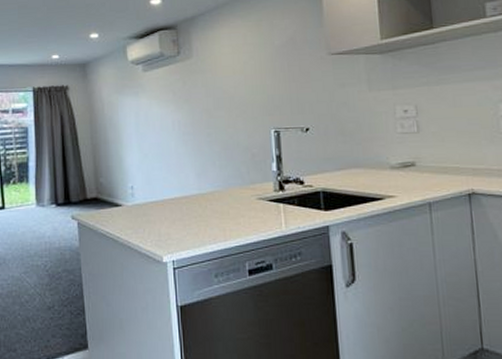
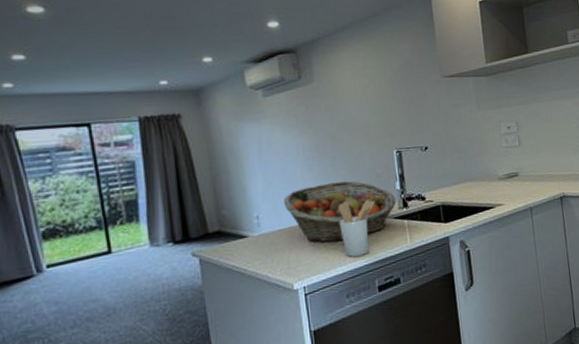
fruit basket: none [157,159,273,218] -> present [283,181,397,243]
utensil holder: none [210,179,249,236] -> present [338,200,375,257]

